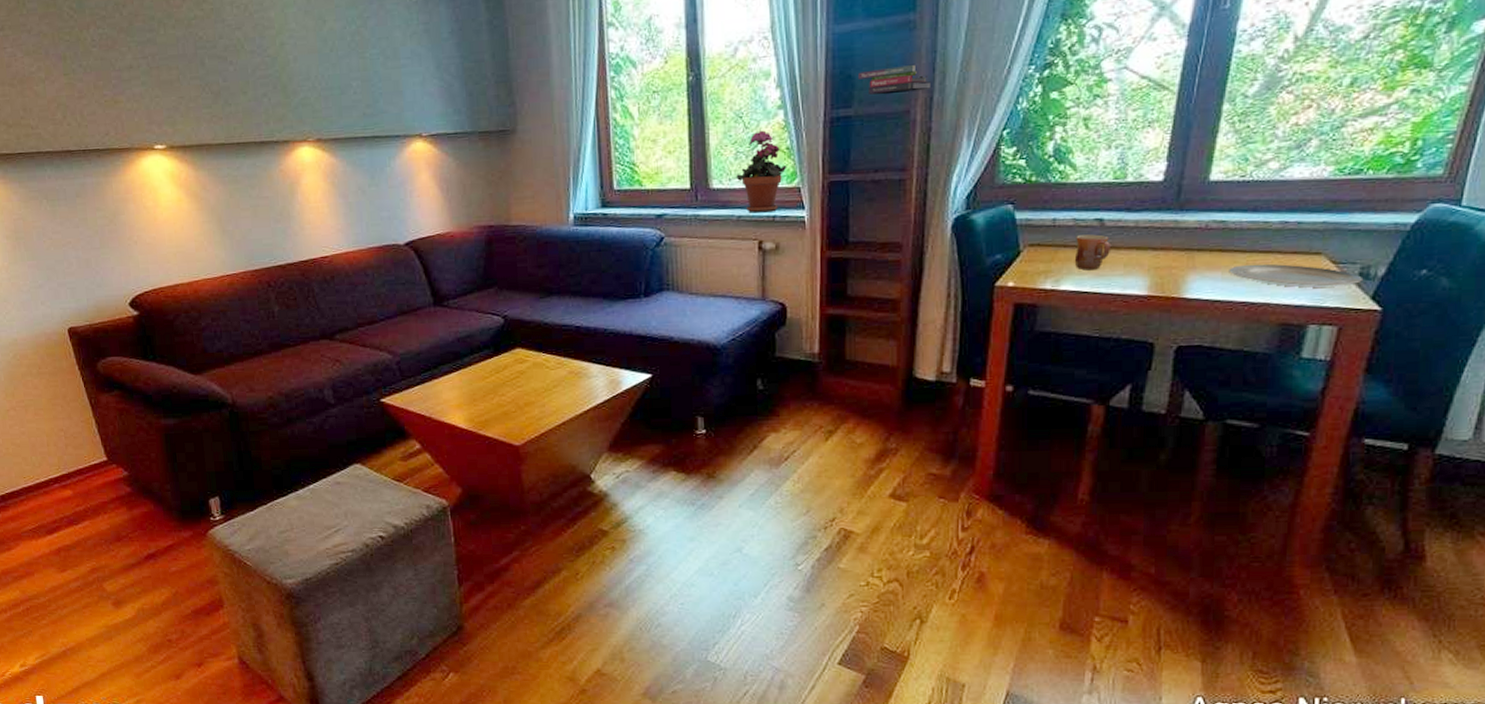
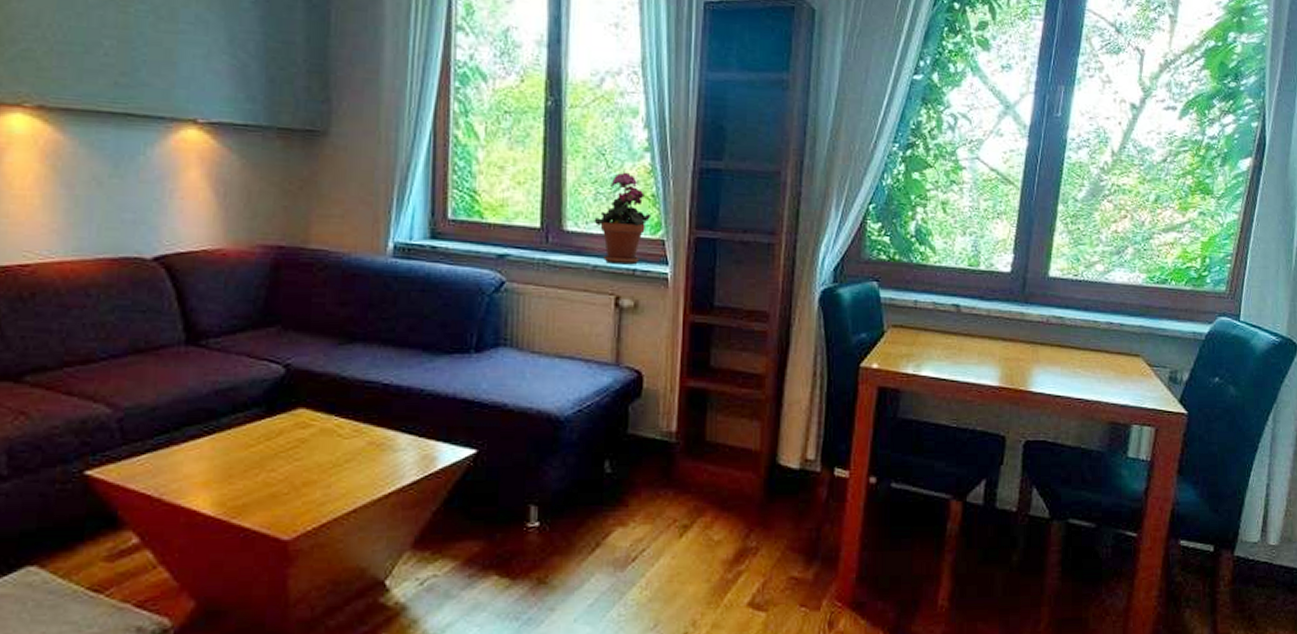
books: present [858,64,932,96] -> none [730,124,802,154]
mug: present [1074,234,1110,270] -> none [934,319,966,357]
plate: present [1229,264,1364,288] -> none [1067,361,1173,389]

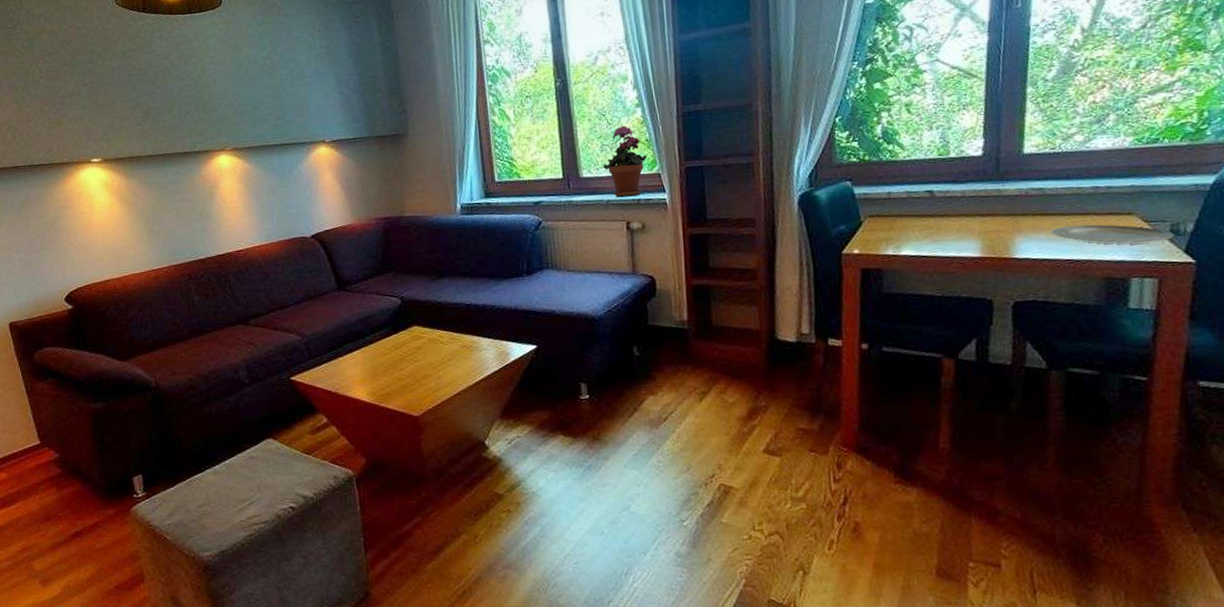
plate: none [1067,361,1173,389] -> present [1052,224,1175,245]

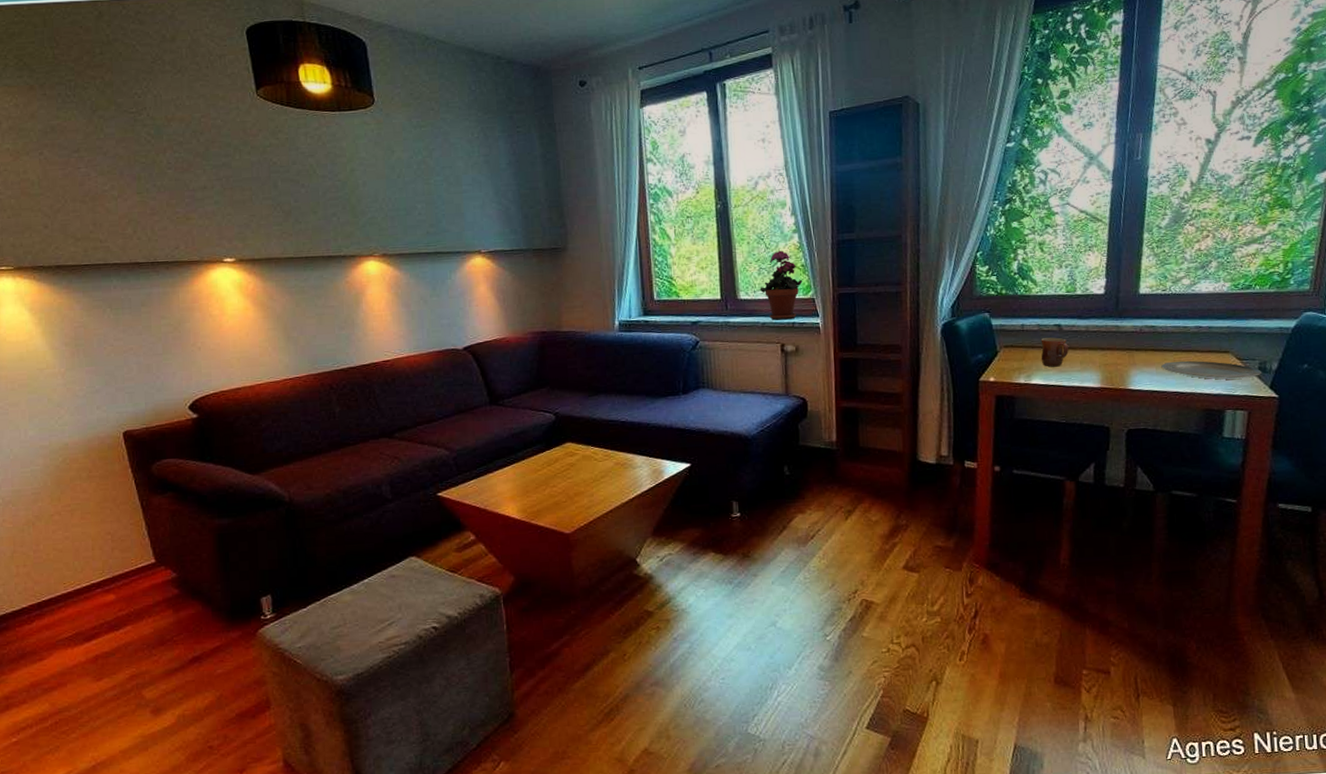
mug: none [910,204,943,237] -> present [1040,337,1069,367]

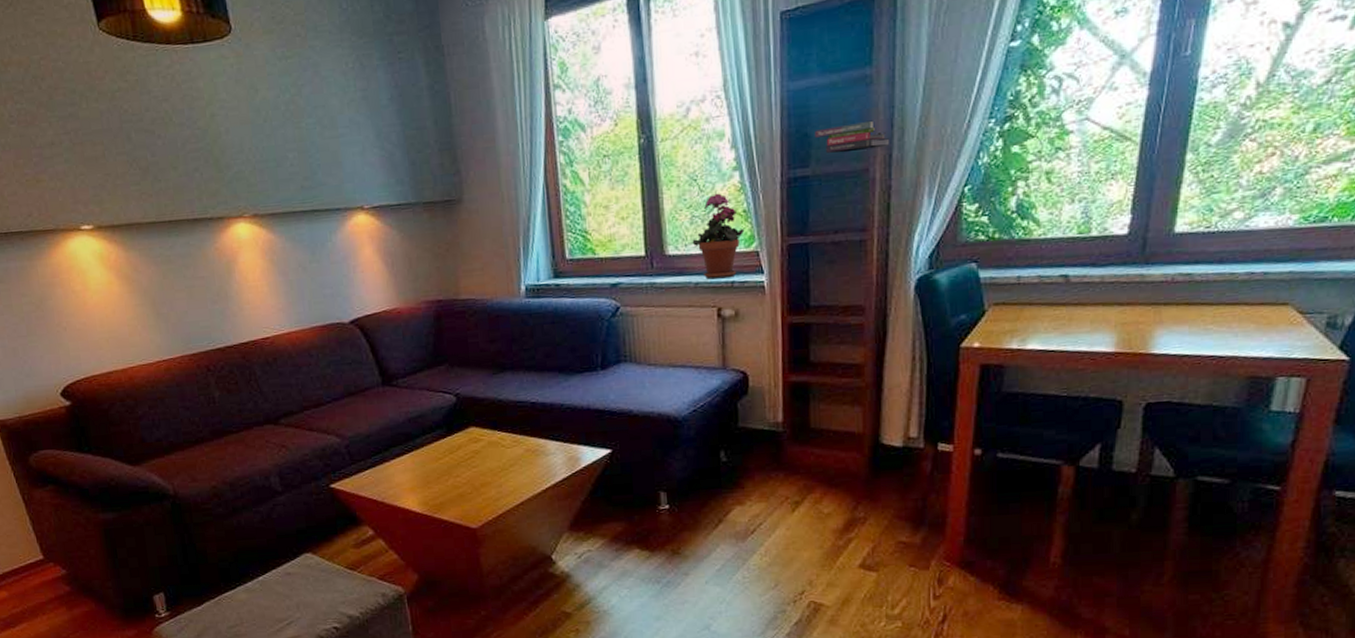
books: none [858,198,918,223] -> present [815,120,890,154]
mug: present [1040,337,1069,367] -> none [1040,291,1076,329]
plate: present [1161,360,1263,380] -> none [1196,316,1331,340]

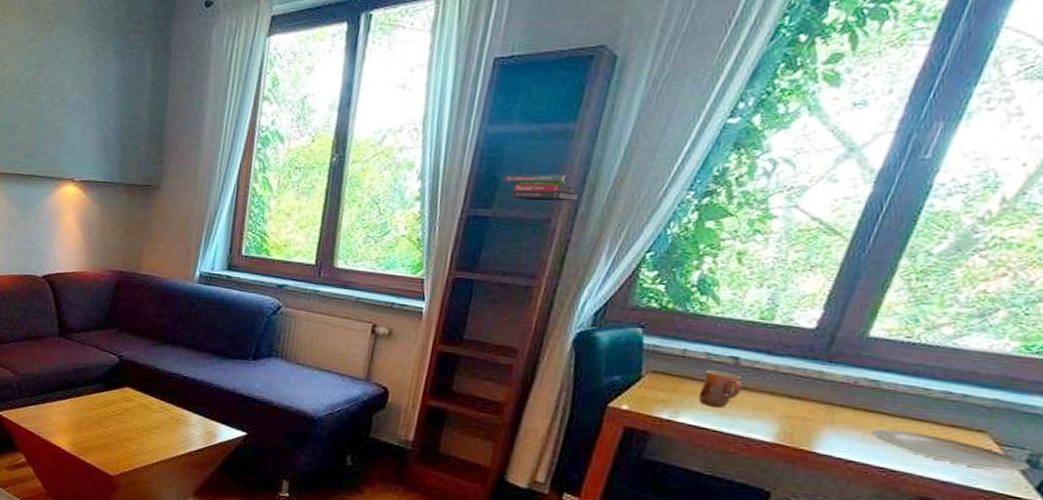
potted plant: present [692,193,745,279] -> none [361,218,415,299]
mug: none [1040,291,1076,329] -> present [697,370,742,408]
plate: none [1196,316,1331,340] -> present [871,429,1031,471]

